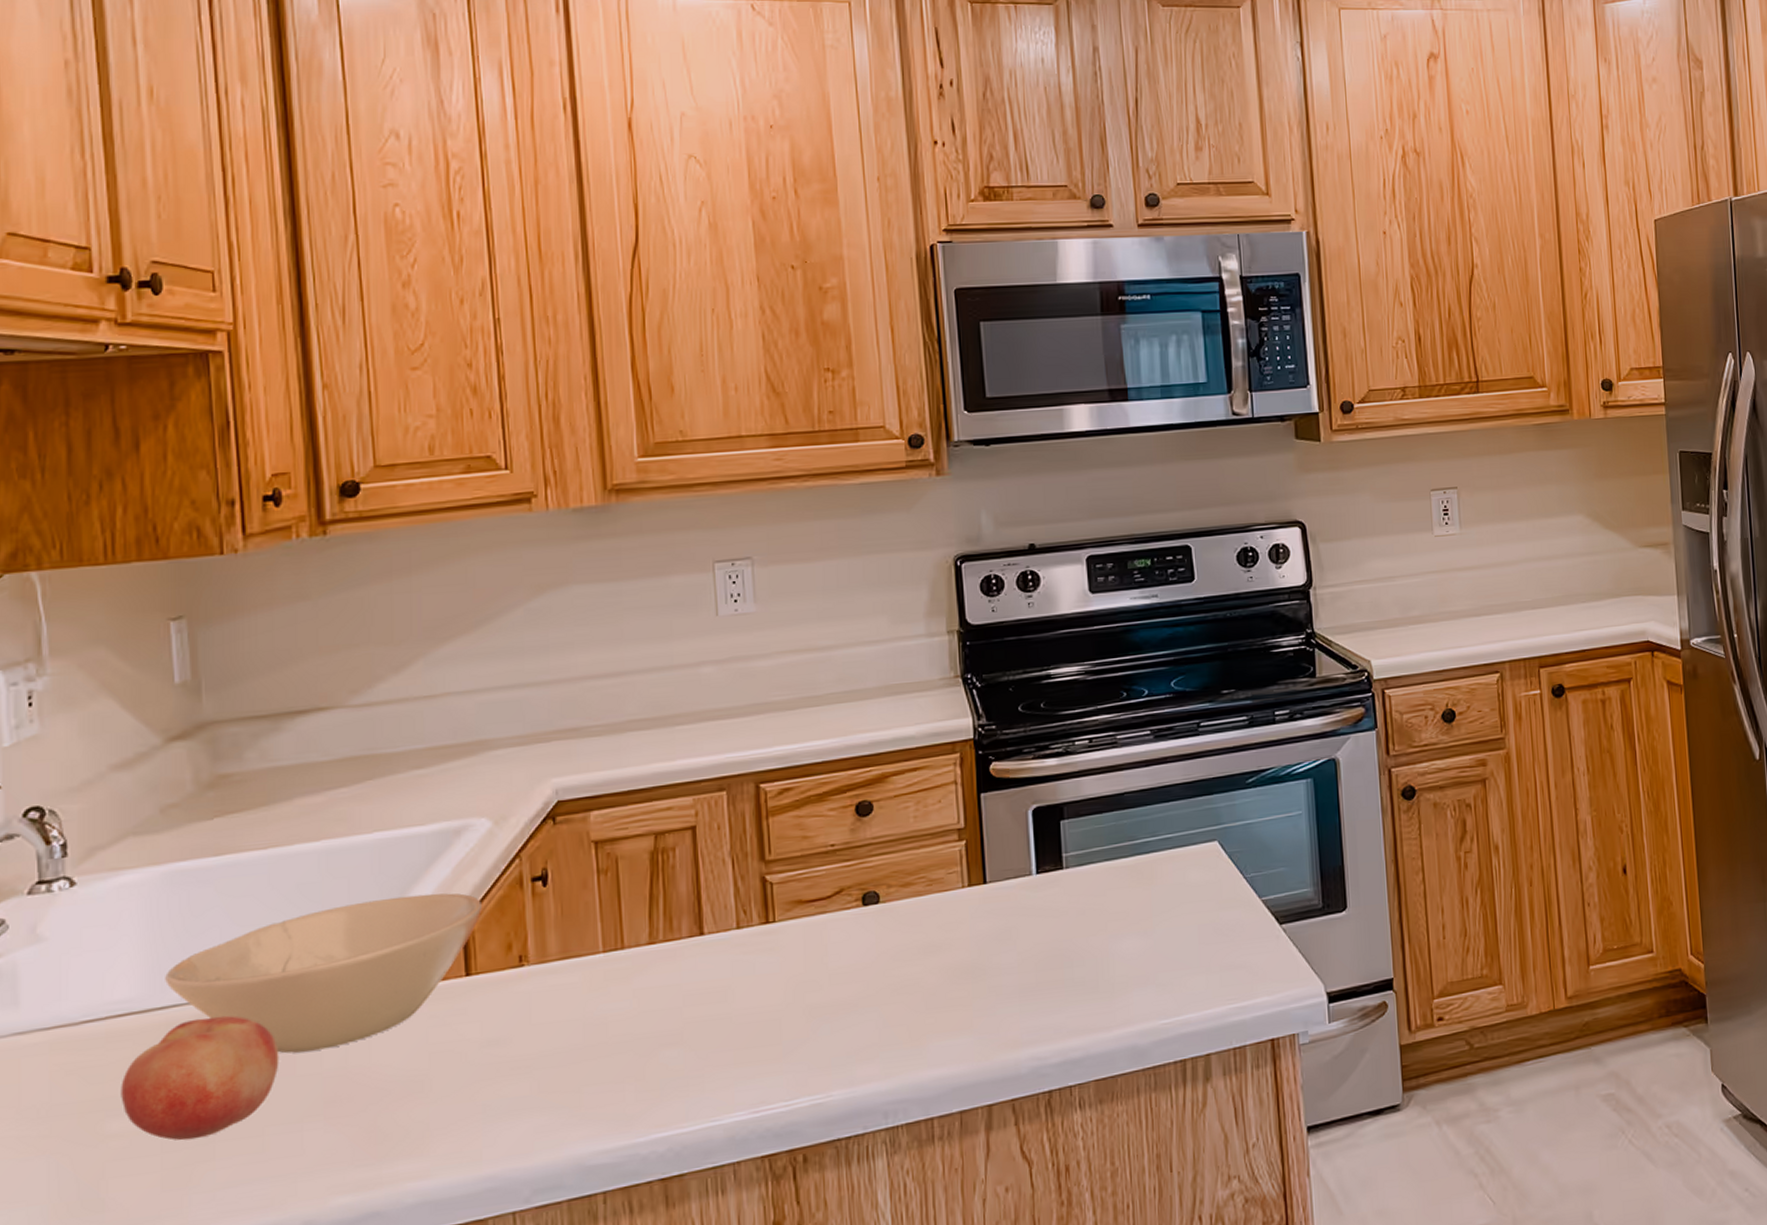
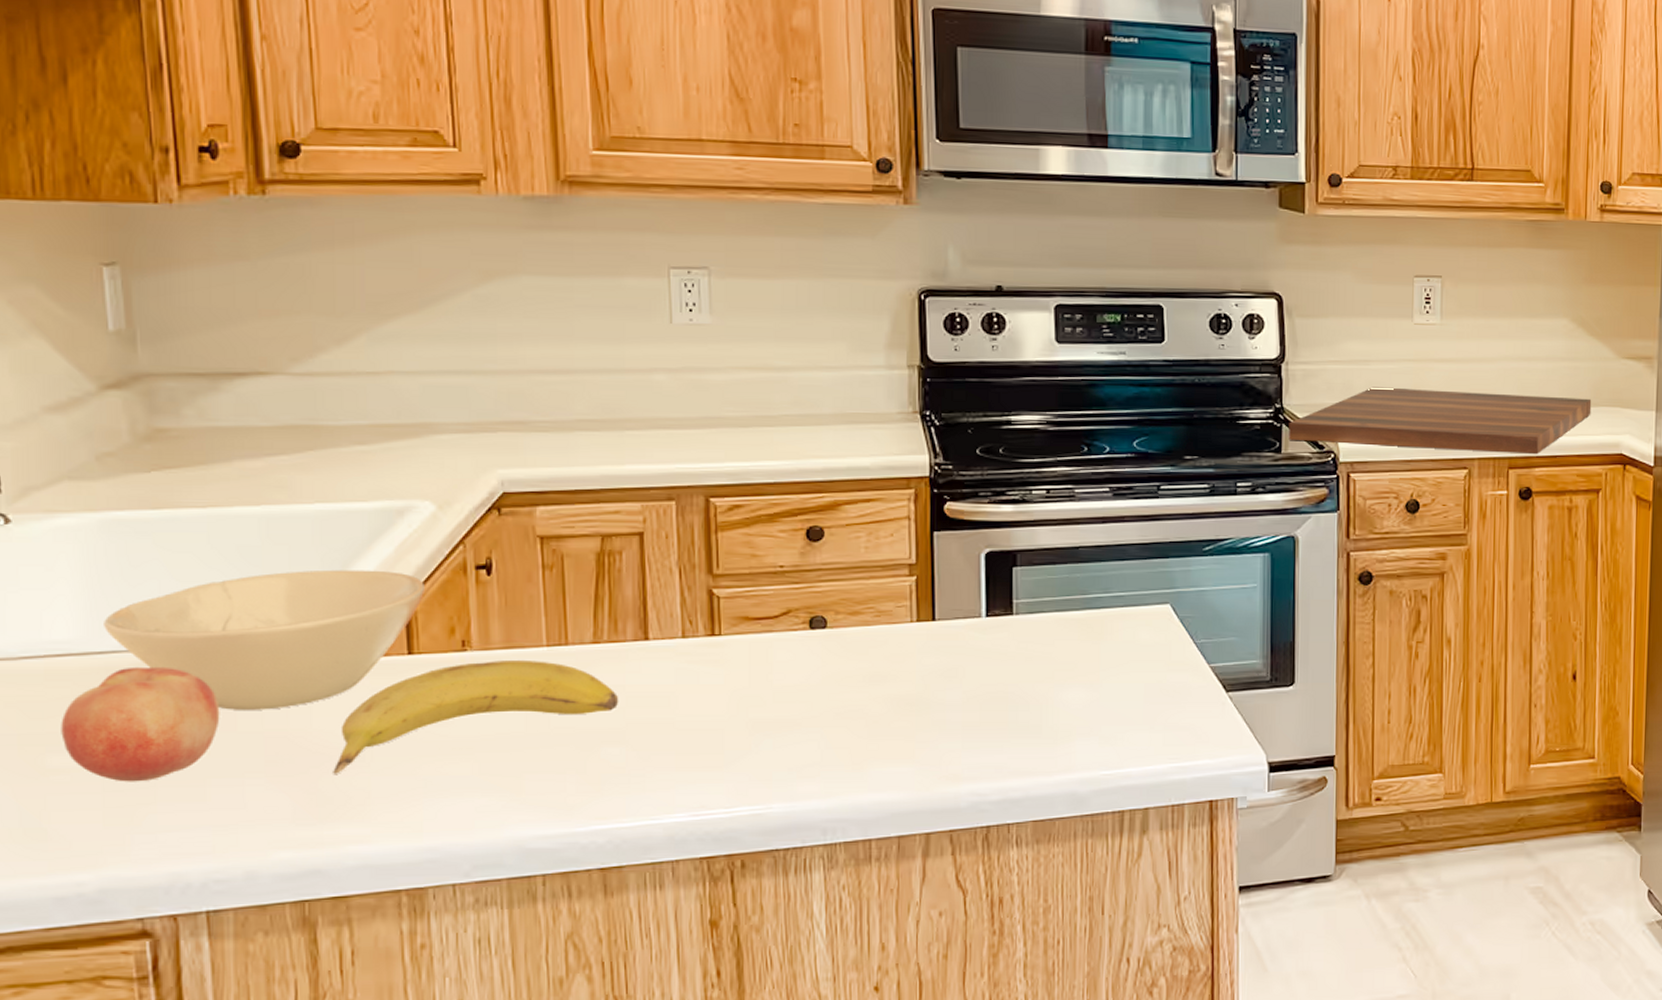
fruit: none [391,968,676,1109] -> present [333,661,619,774]
cutting board: none [1321,590,1615,664] -> present [1288,387,1592,455]

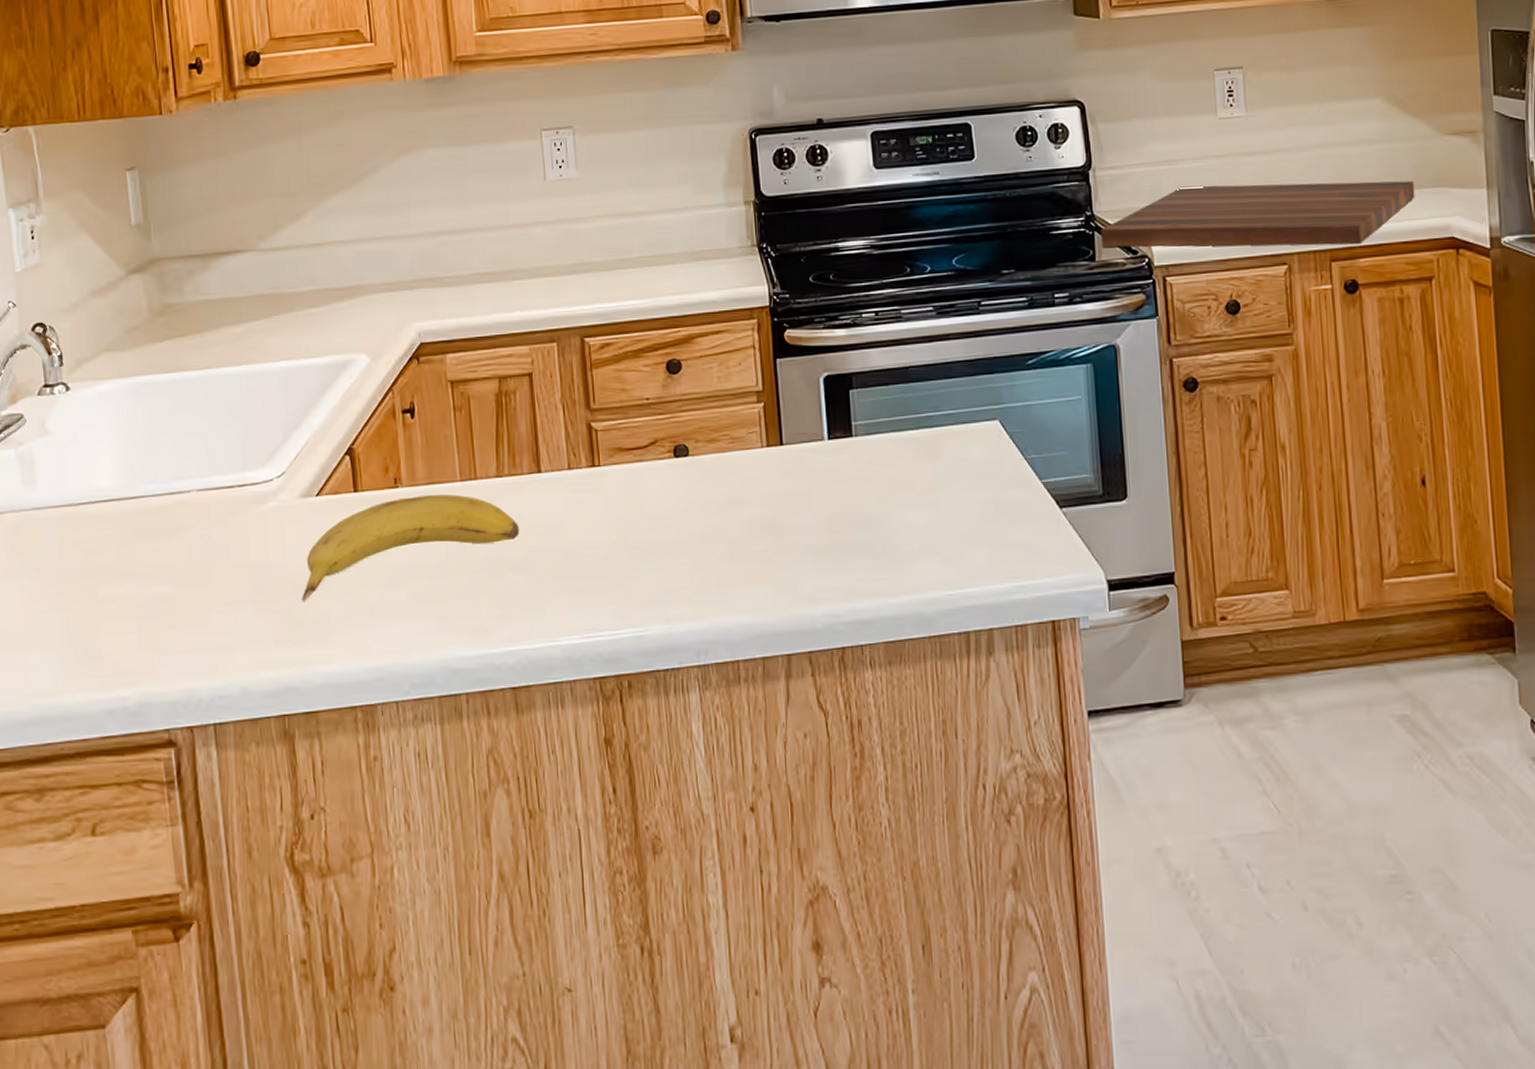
fruit: present [61,666,220,782] -> none [107,508,219,610]
bowl: present [104,569,426,710] -> none [135,417,365,545]

